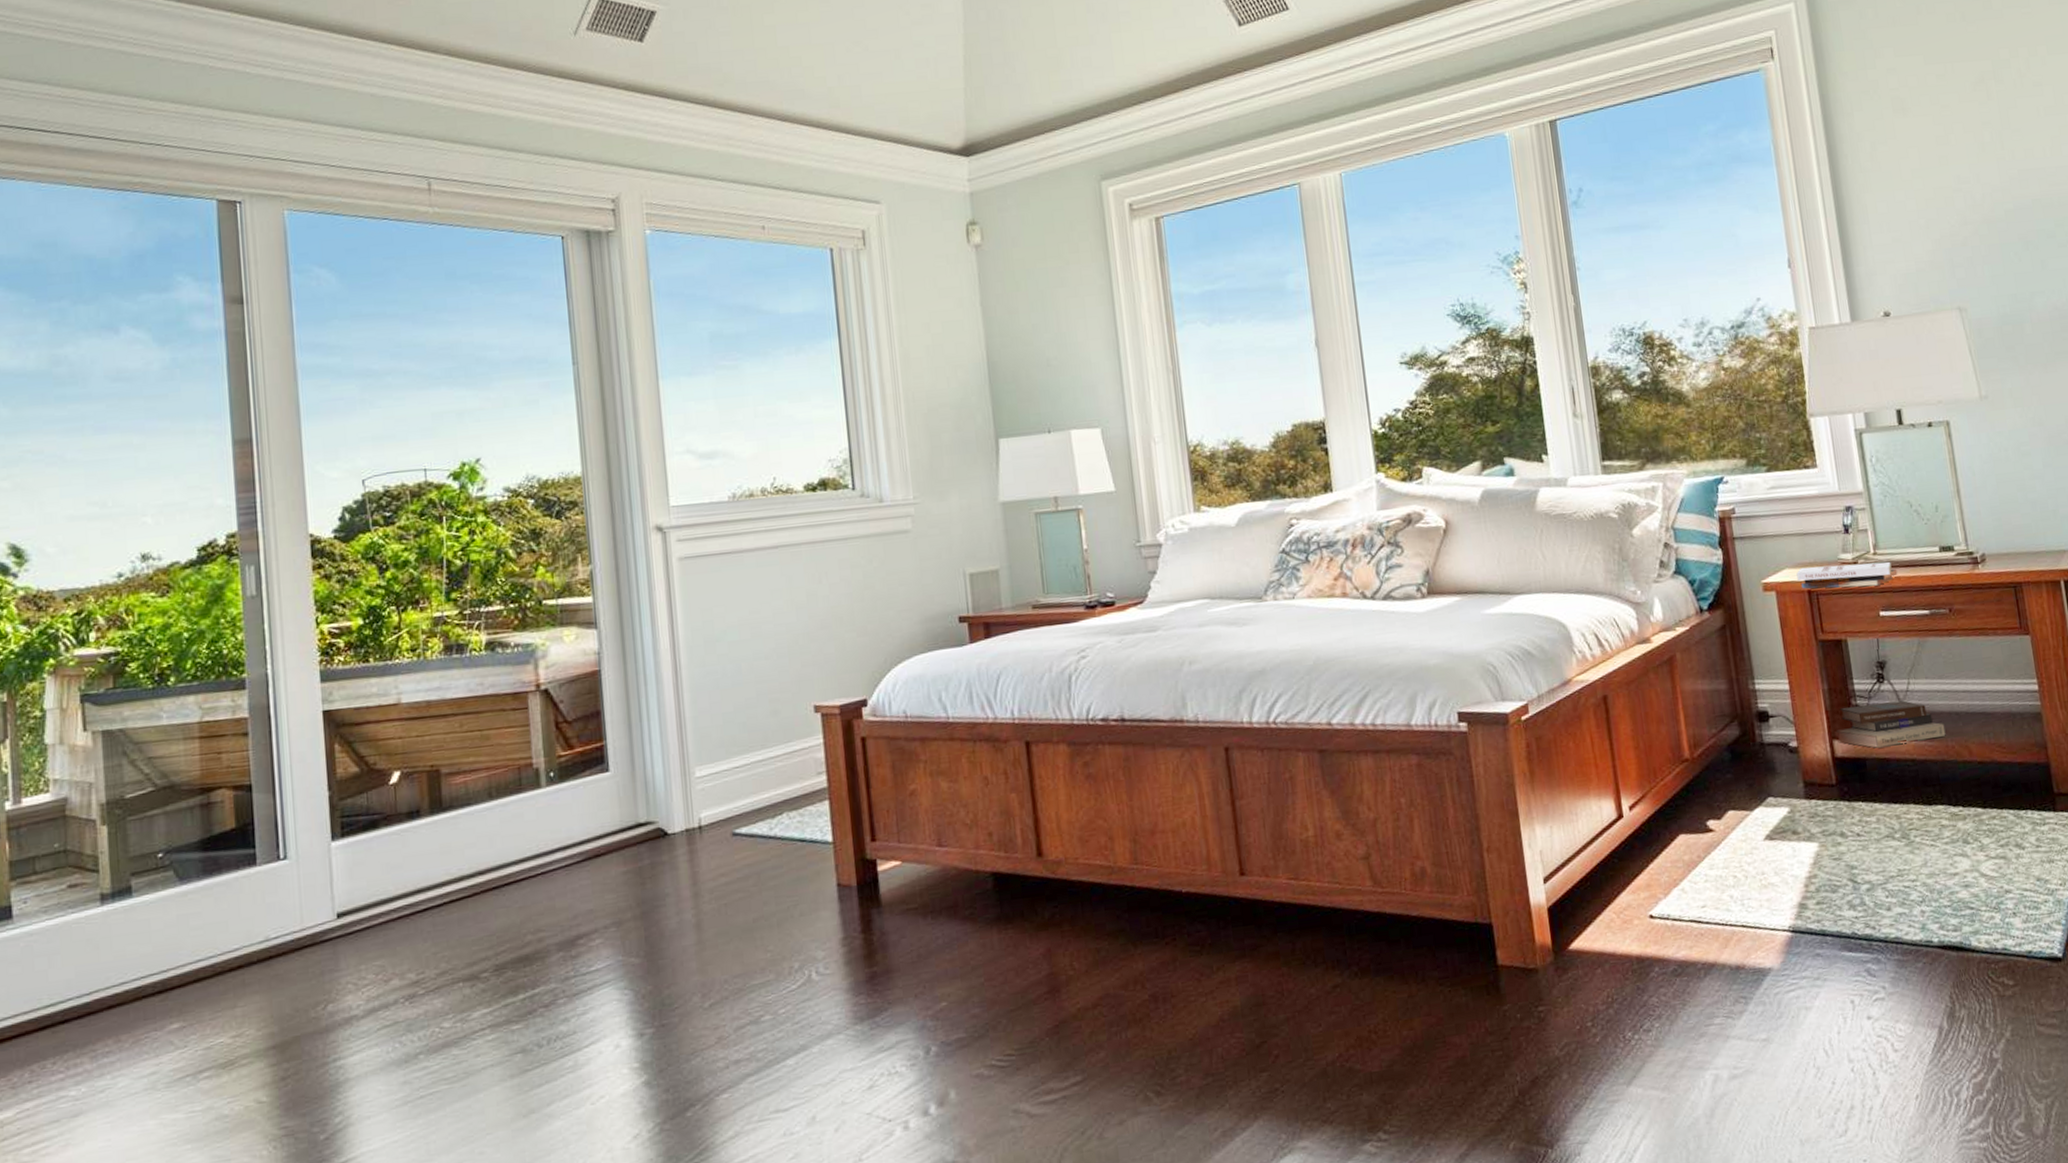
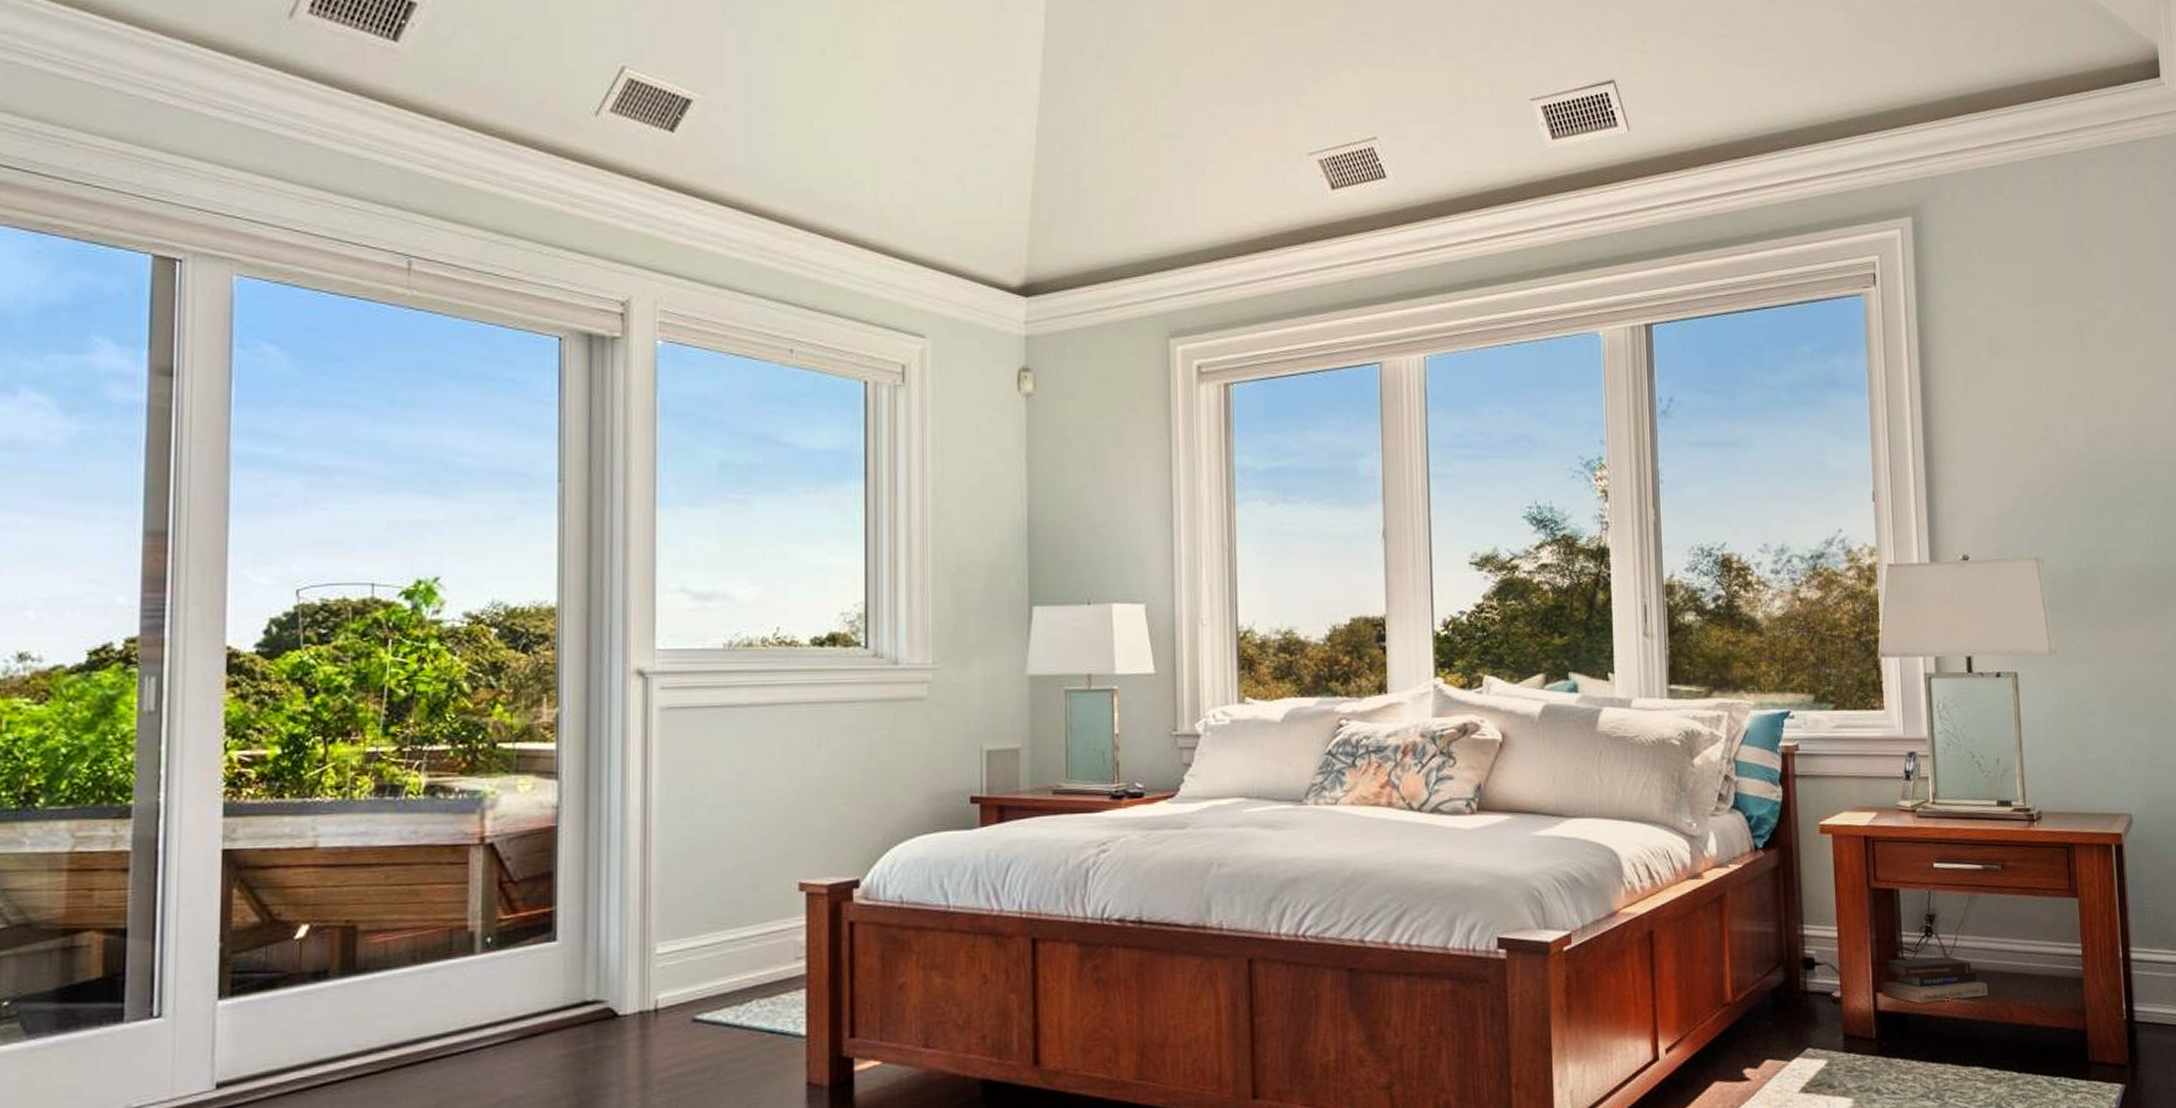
books: present [1796,561,1898,589] -> none [1854,811,1954,836]

